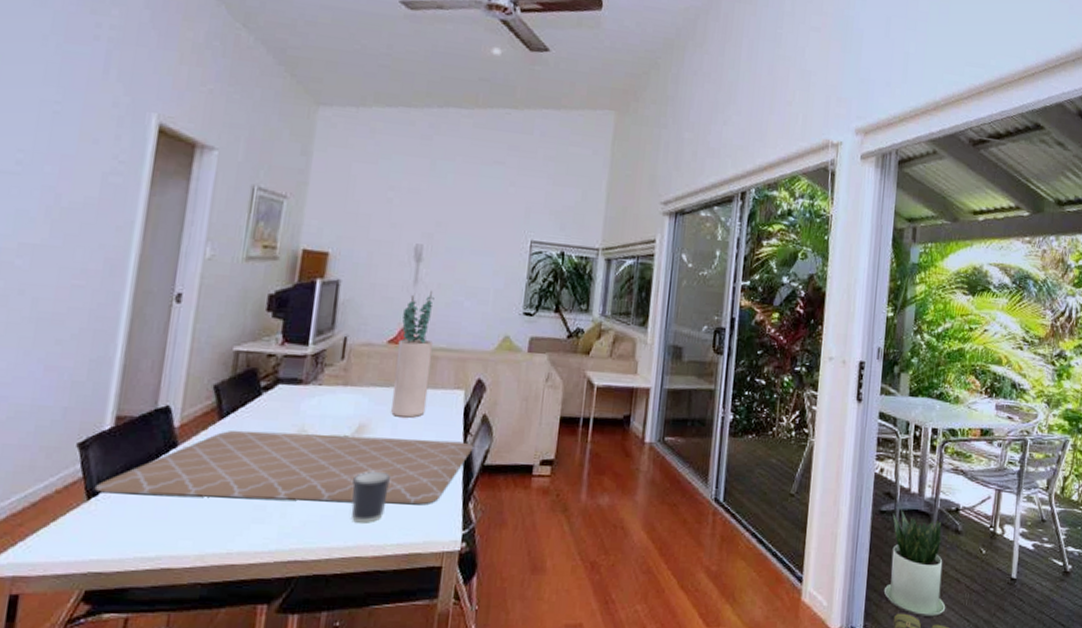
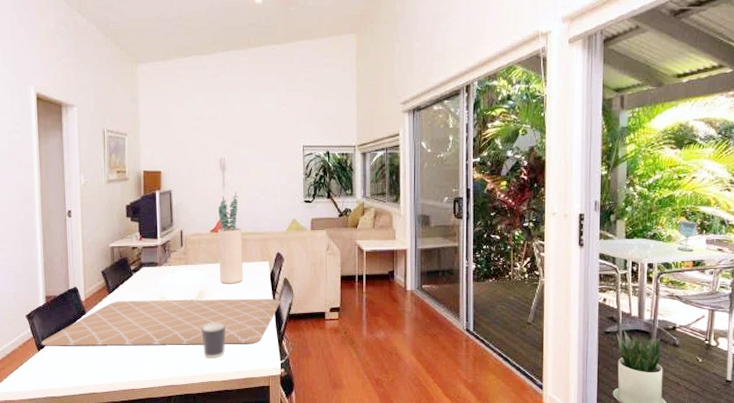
wine glass: none [965,379,988,418] -> present [677,220,698,252]

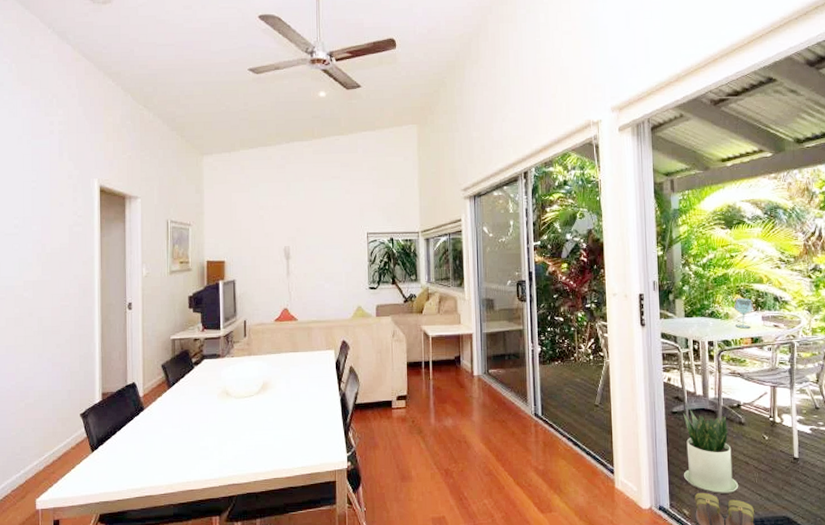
placemat: present [41,298,281,347] -> none [95,388,347,447]
mug: present [201,322,226,358] -> none [265,415,290,454]
vase: present [218,191,243,284] -> none [282,279,308,374]

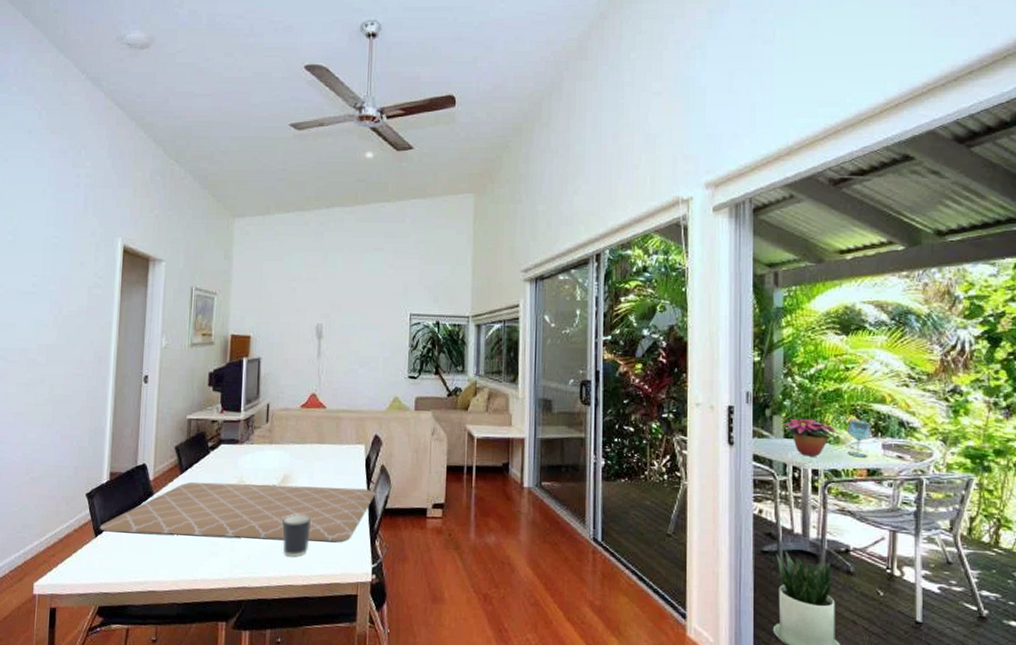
placemat: none [95,388,347,447] -> present [99,482,376,543]
mug: none [265,415,290,454] -> present [282,514,311,557]
flower arrangement: none [683,300,730,331] -> present [783,418,841,457]

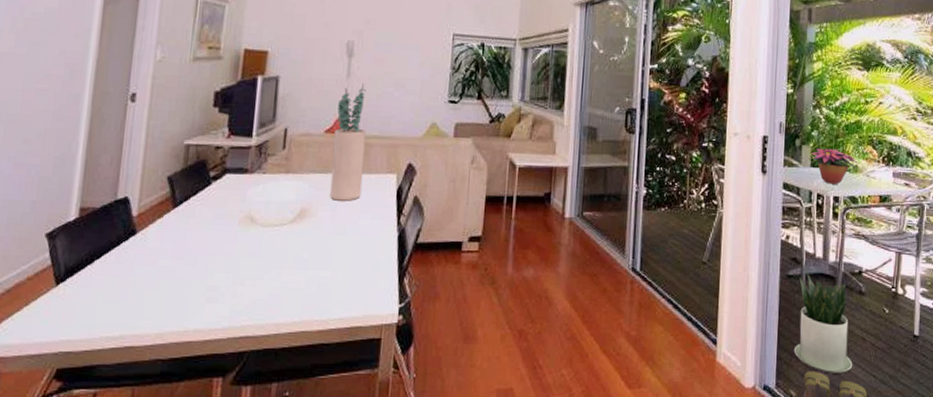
placemat: present [99,482,376,543] -> none [62,217,407,282]
mug: present [282,514,311,557] -> none [296,251,331,300]
vase: none [307,361,337,469] -> present [330,82,367,201]
wine glass: present [847,419,872,458] -> none [864,149,885,185]

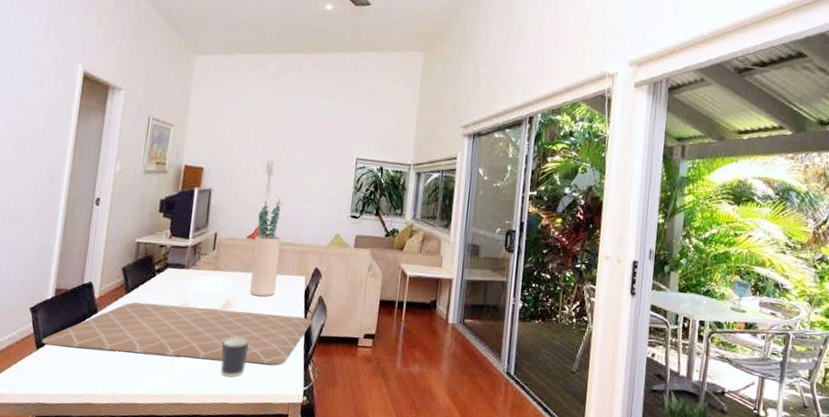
placemat: none [62,217,407,282] -> present [41,302,313,366]
mug: none [296,251,331,300] -> present [221,337,249,378]
flower arrangement: present [810,148,859,184] -> none [678,275,726,310]
wine glass: none [864,149,885,185] -> present [731,279,752,313]

